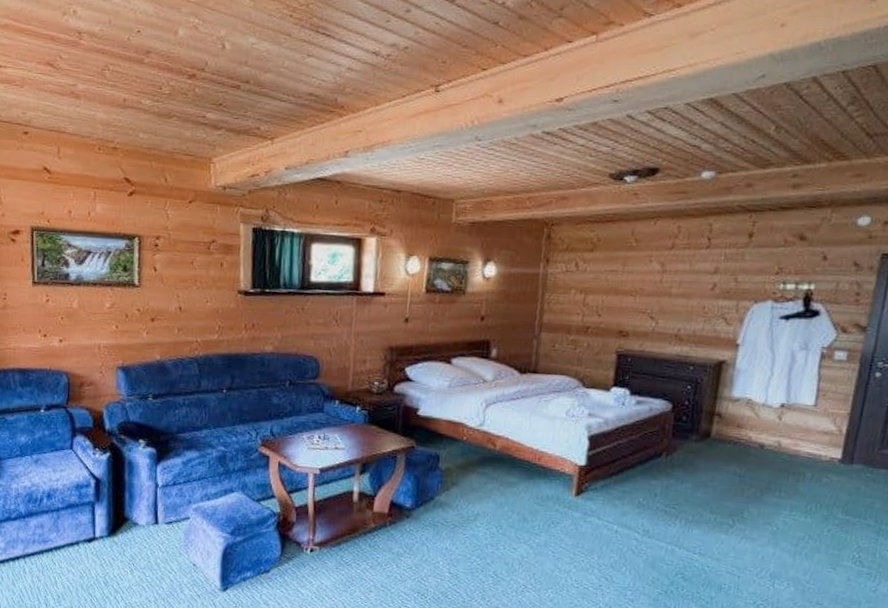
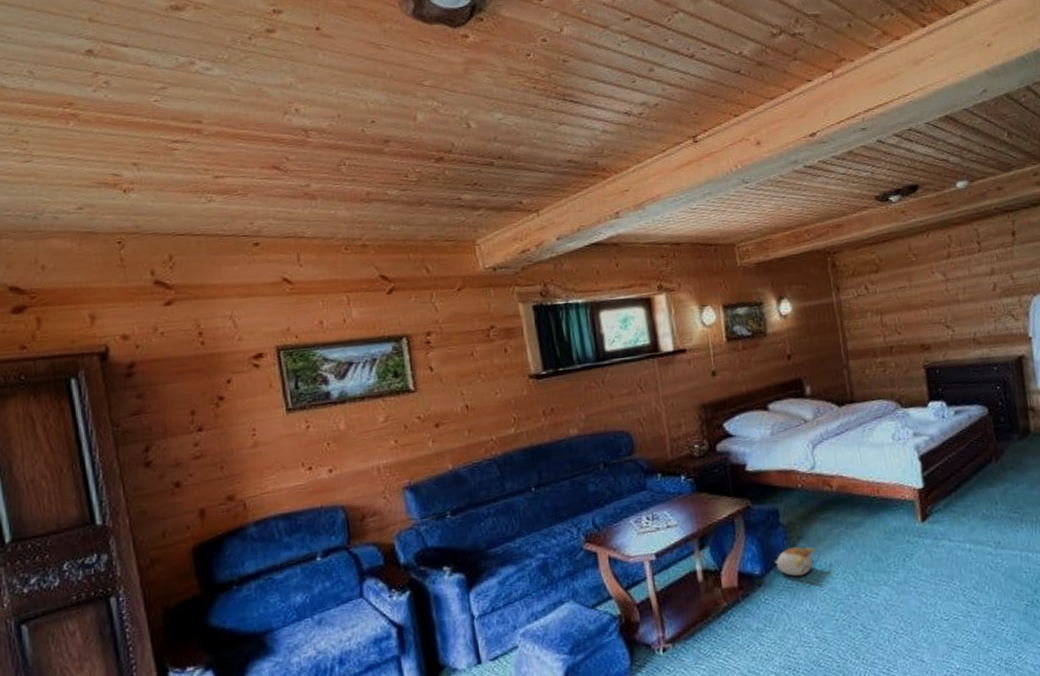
plush toy: none [426,491,466,518] -> present [774,547,815,577]

